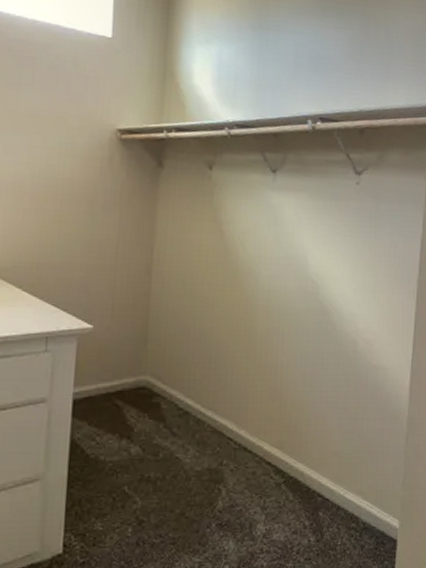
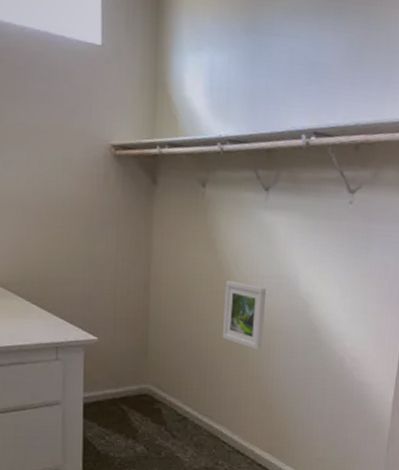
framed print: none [228,262,275,334] -> present [222,280,267,350]

